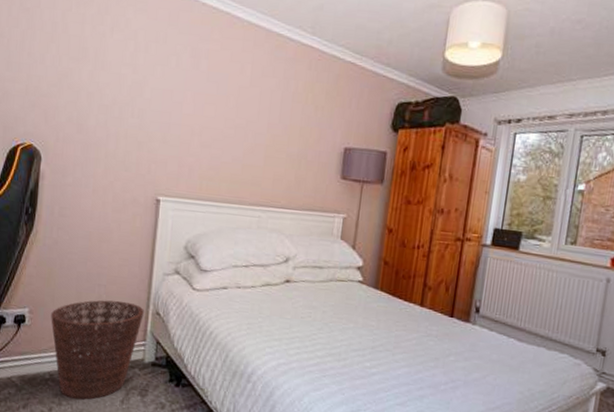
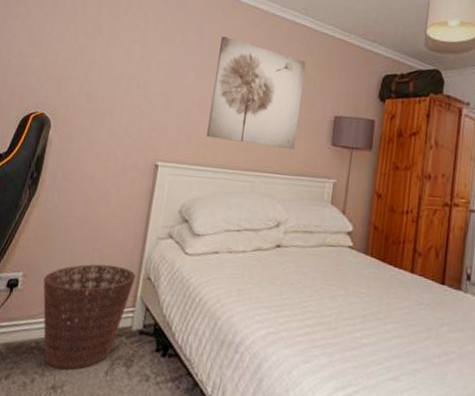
wall art: none [209,58,314,183] -> present [207,36,306,149]

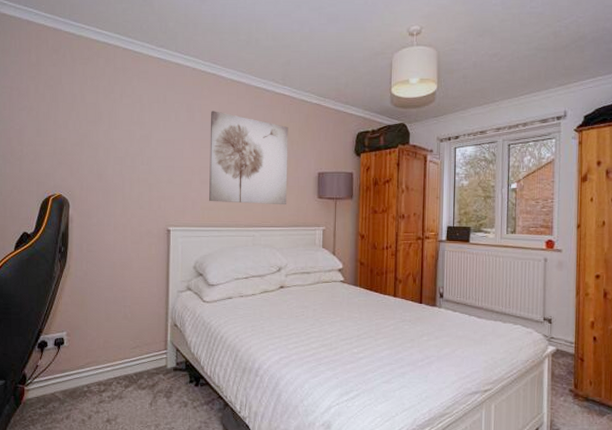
basket: present [43,264,136,371] -> none [85,317,164,406]

